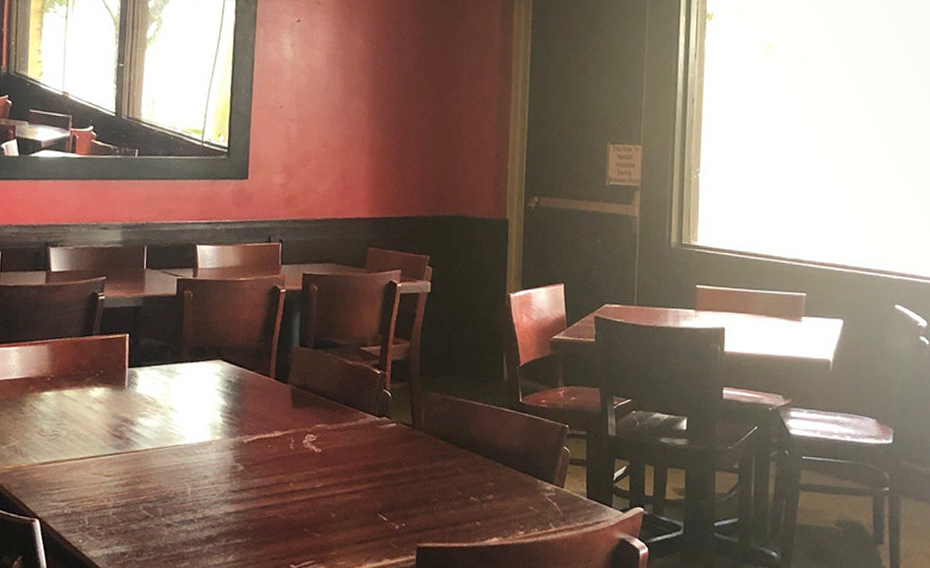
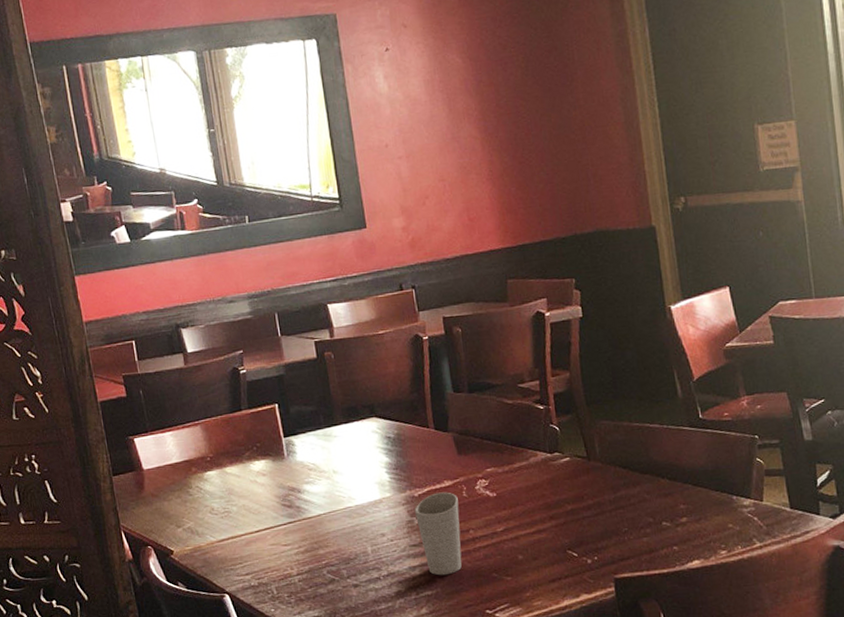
cup: none [240,441,284,525] -> present [415,492,462,576]

